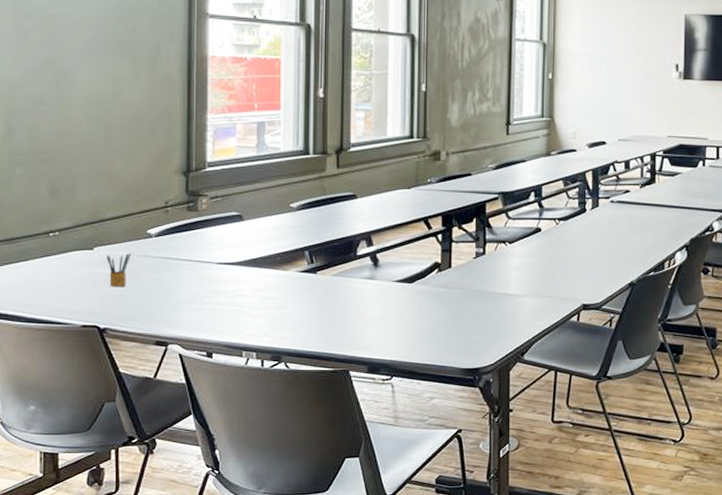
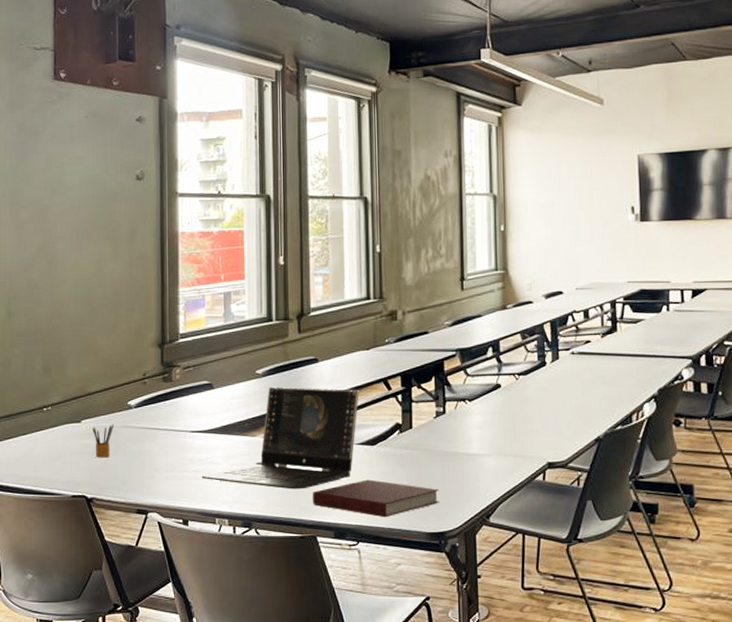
laptop: none [228,221,399,324] -> present [201,386,359,490]
notebook: none [345,316,475,354] -> present [312,479,439,518]

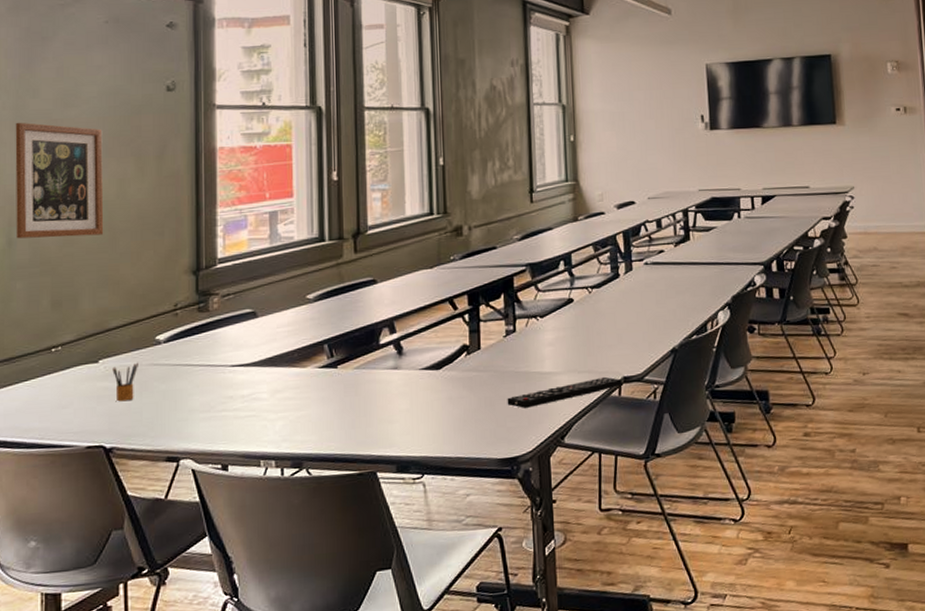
wall art: none [13,207,85,311] -> present [15,122,104,239]
laptop: present [201,386,359,490] -> none [243,310,423,423]
notebook: present [312,479,439,518] -> none [371,406,511,447]
remote control: none [436,461,547,487] -> present [507,376,622,408]

